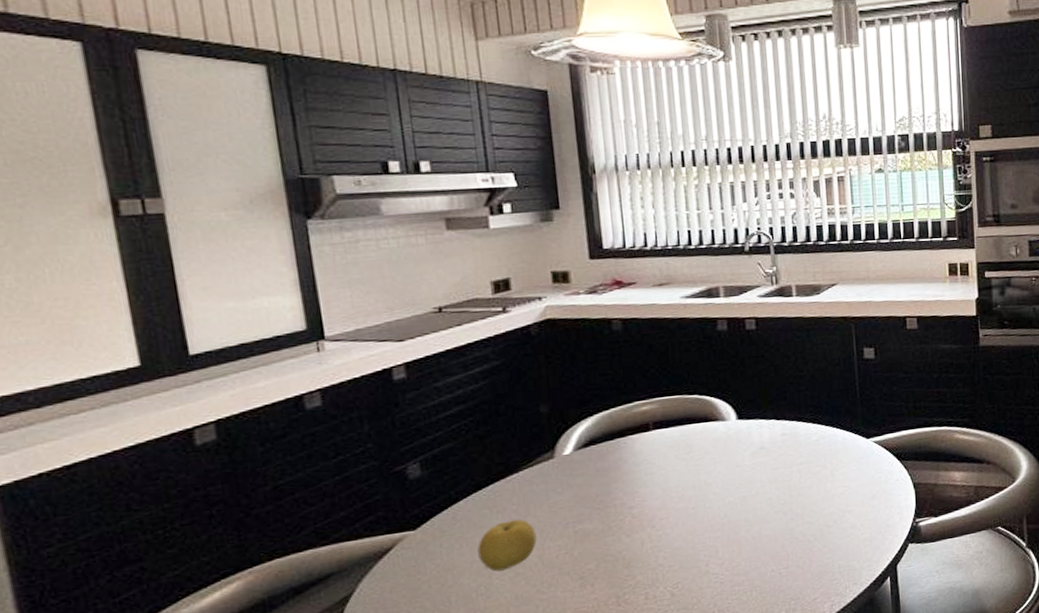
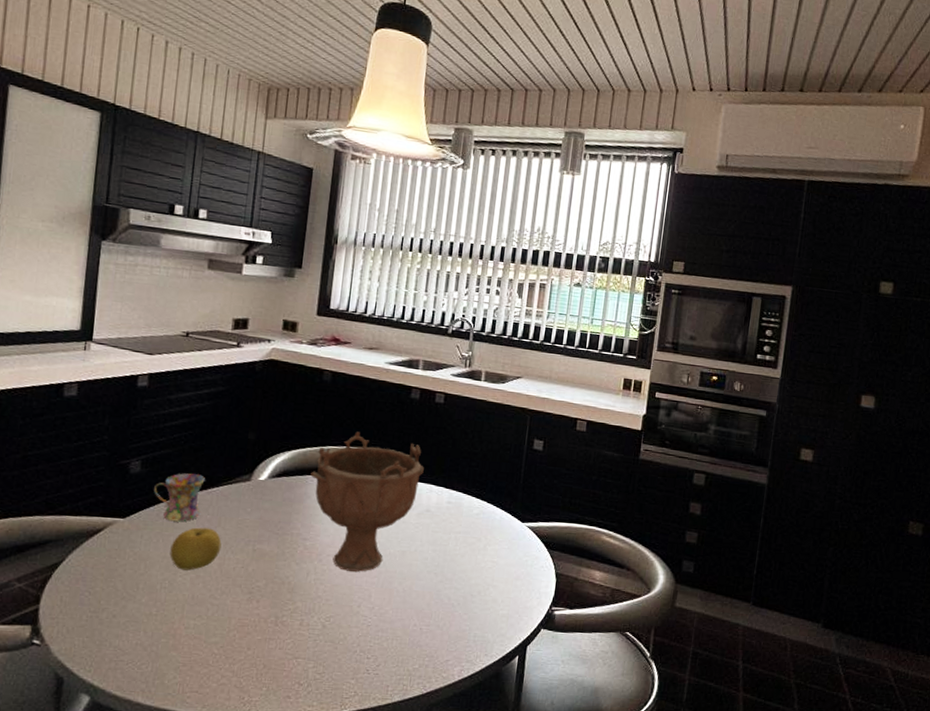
mug: none [442,463,503,522] -> present [154,473,205,522]
decorative bowl: none [621,379,749,532] -> present [310,431,424,572]

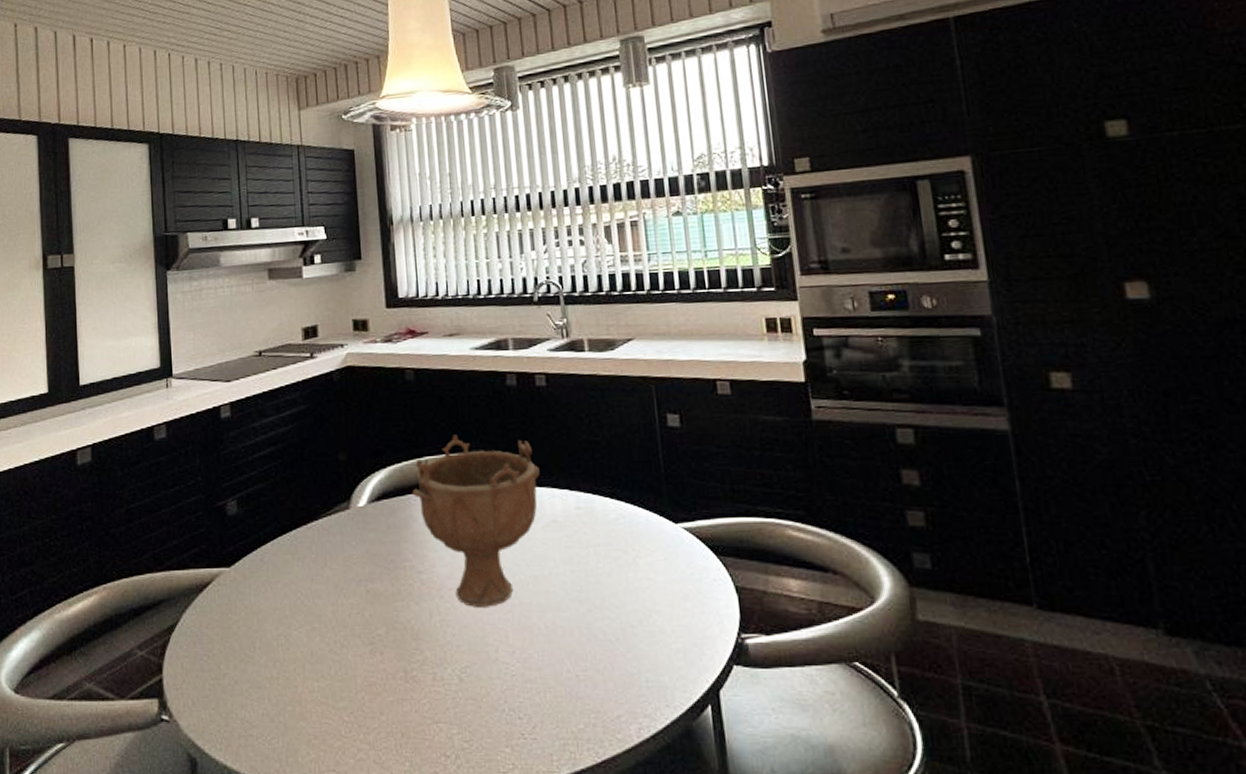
mug: present [154,473,205,522] -> none [253,508,304,566]
fruit: present [170,527,222,571] -> none [280,570,332,622]

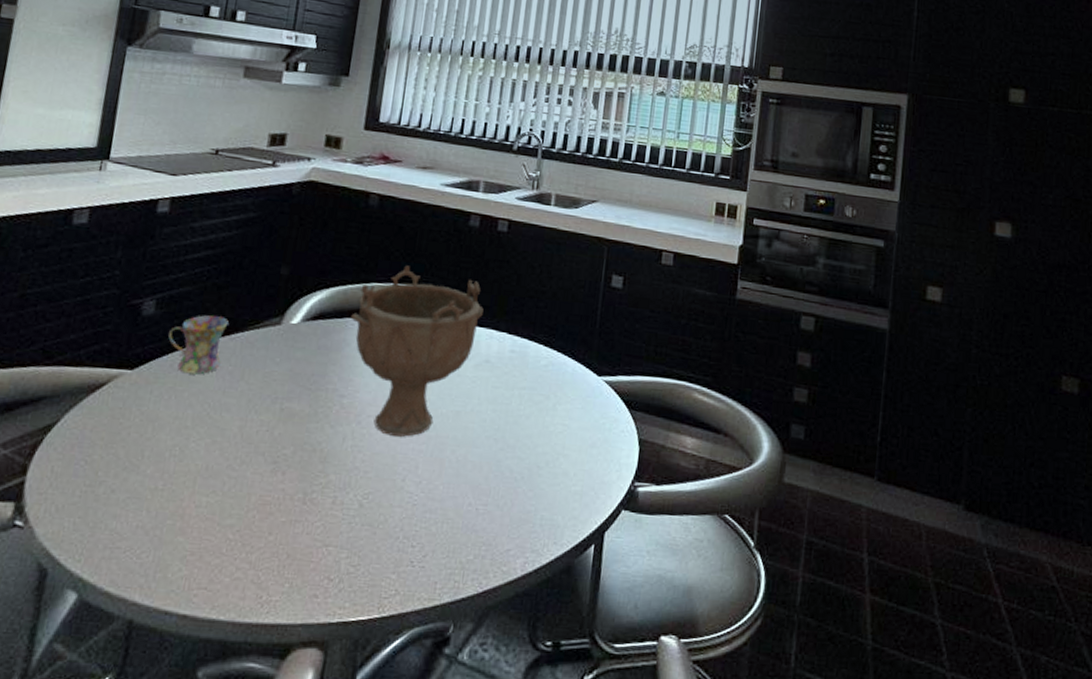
mug: none [253,508,304,566] -> present [168,315,229,375]

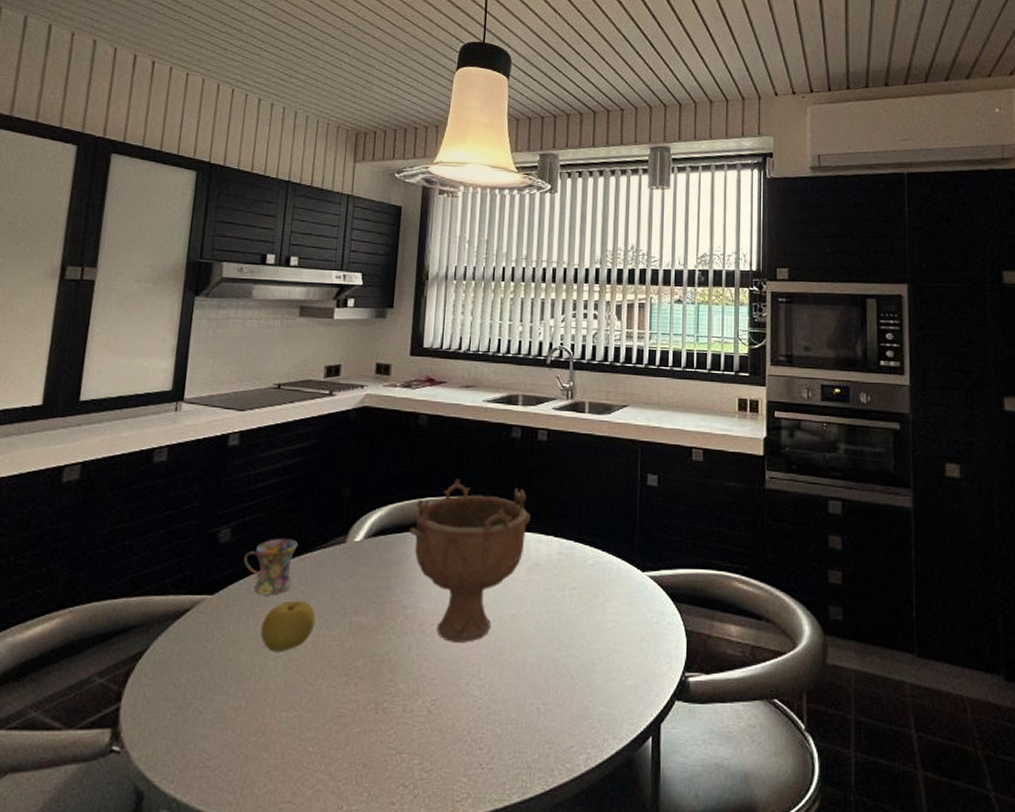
fruit: none [182,381,244,435] -> present [260,600,316,652]

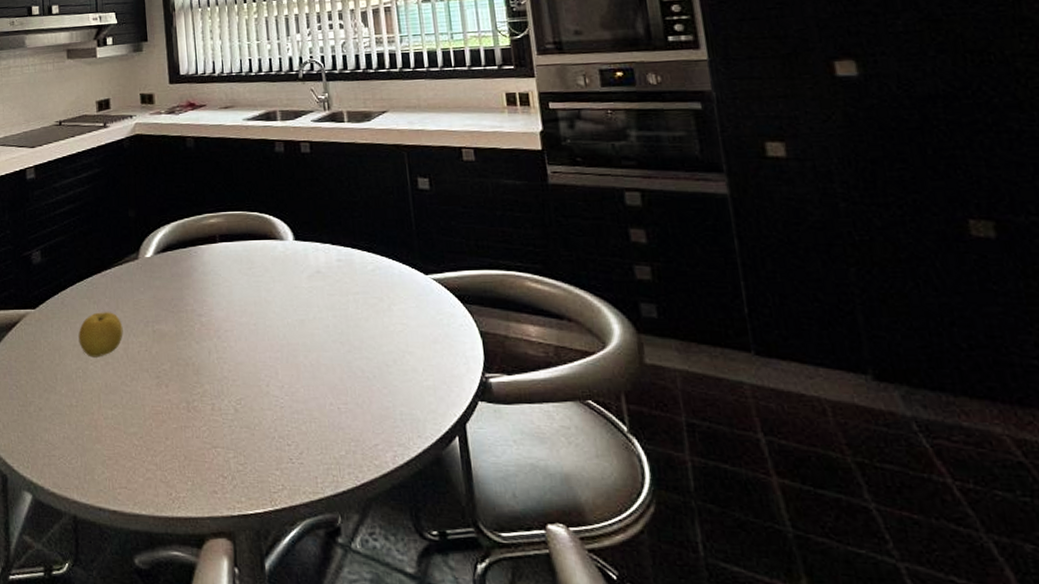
mug: present [244,539,298,596] -> none [55,258,99,308]
decorative bowl: present [409,479,530,642] -> none [193,195,305,347]

